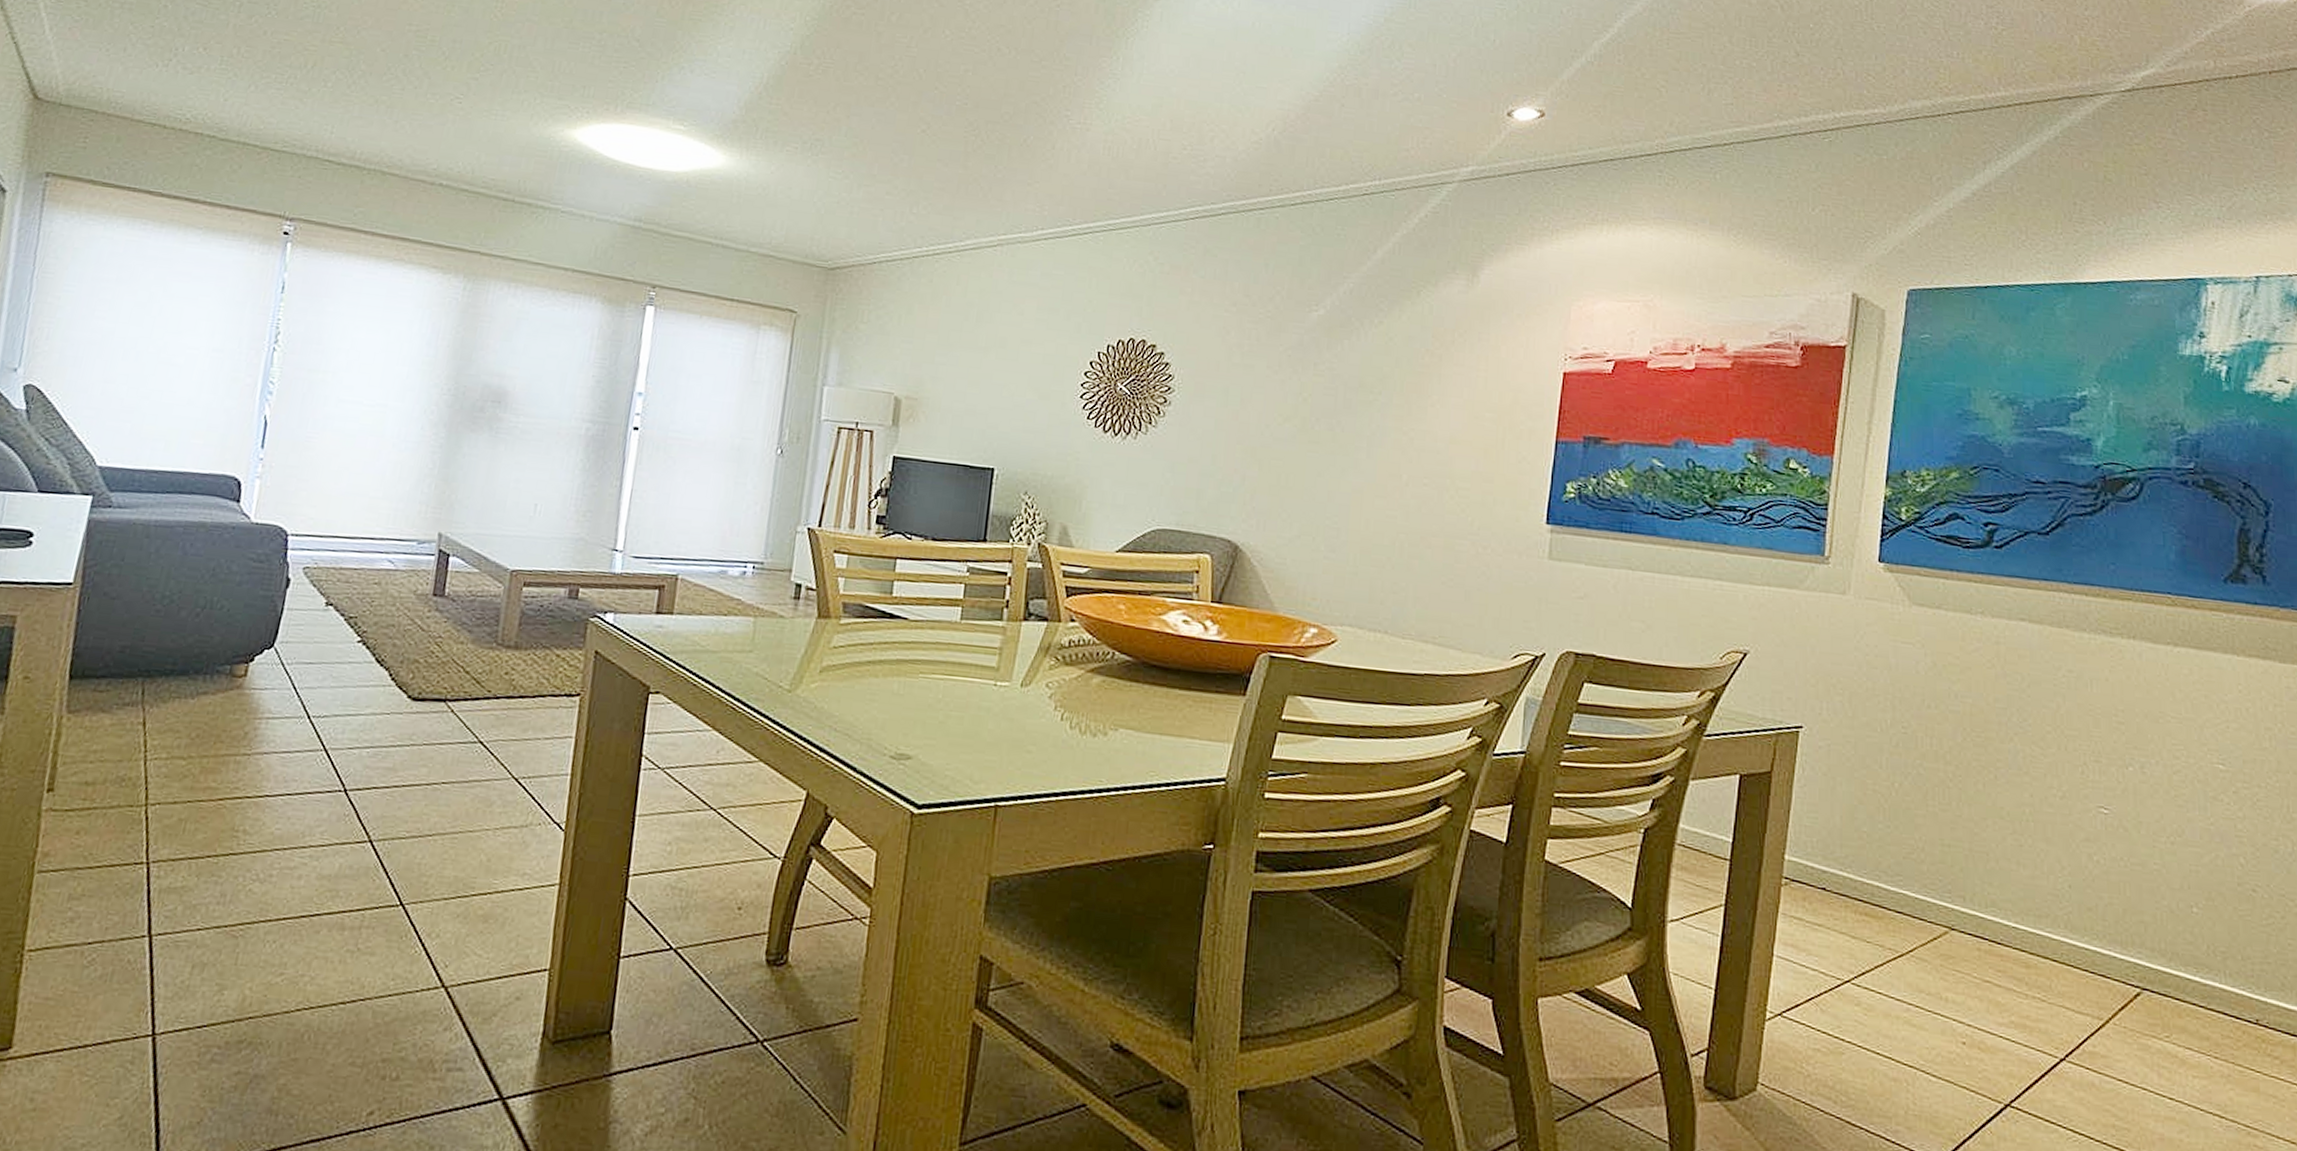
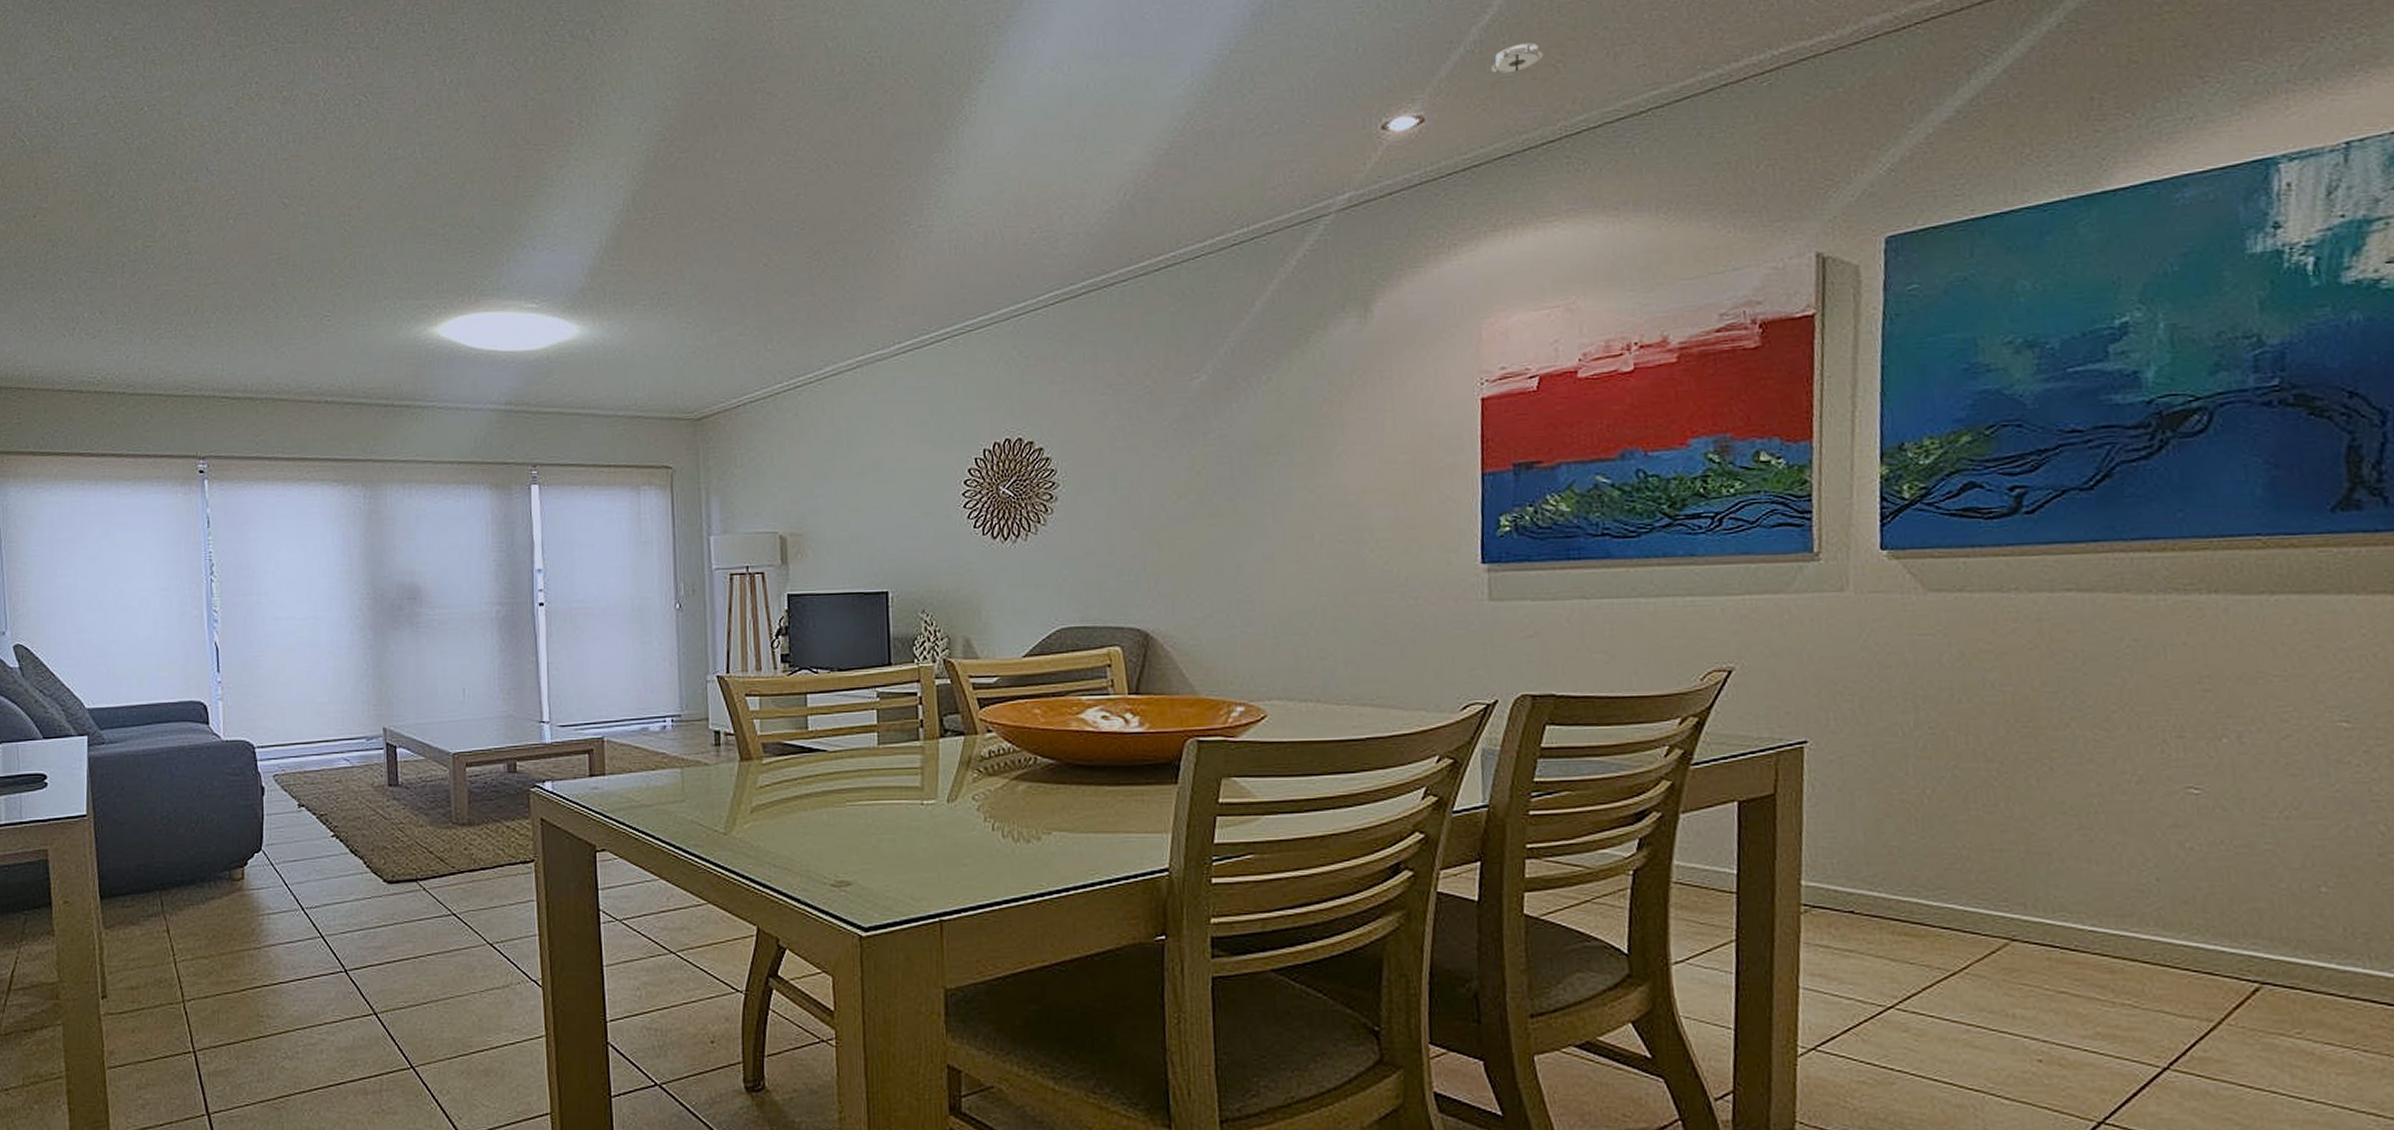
smoke detector: none [1605,64,1650,89] -> present [1490,43,1543,78]

